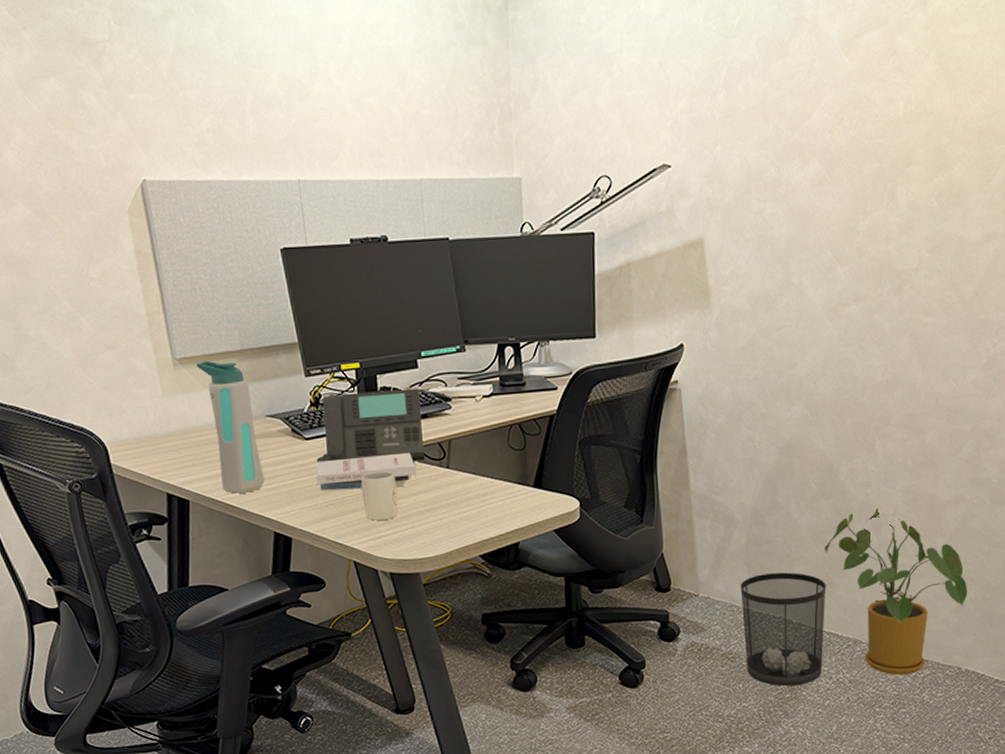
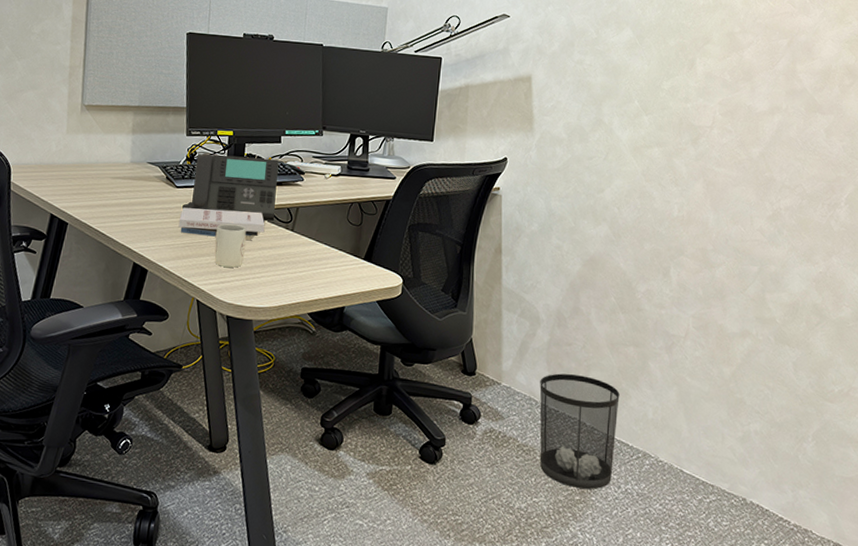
water bottle: present [197,360,265,494] -> none [98,110,139,225]
house plant: present [823,507,968,675] -> none [619,328,753,497]

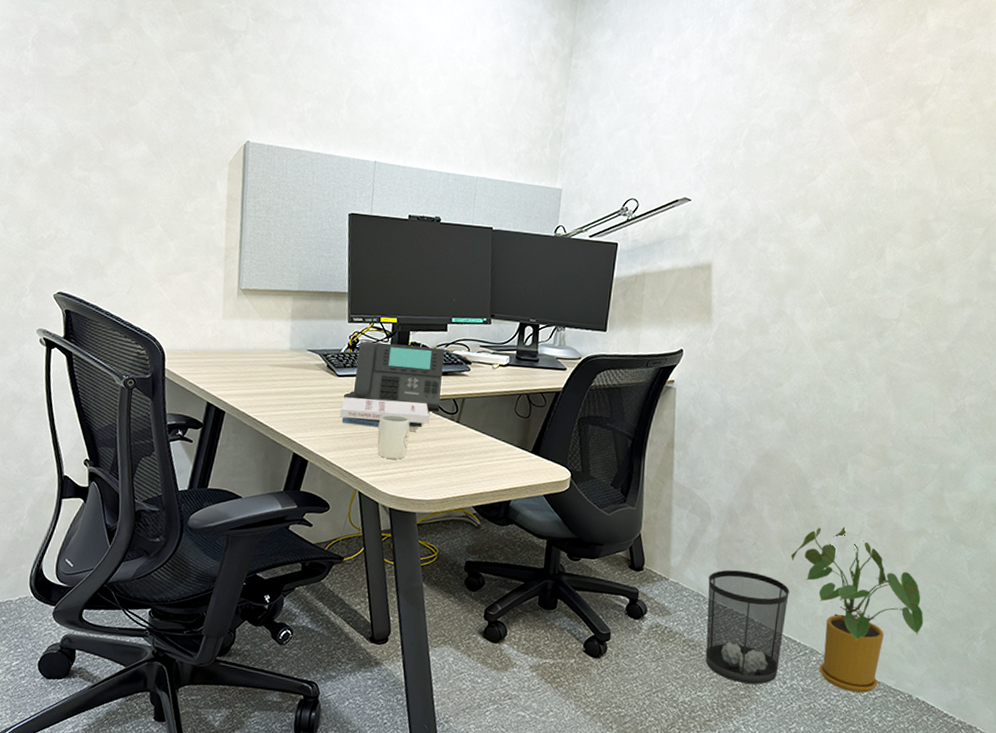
house plant: none [619,328,753,497] -> present [790,526,924,693]

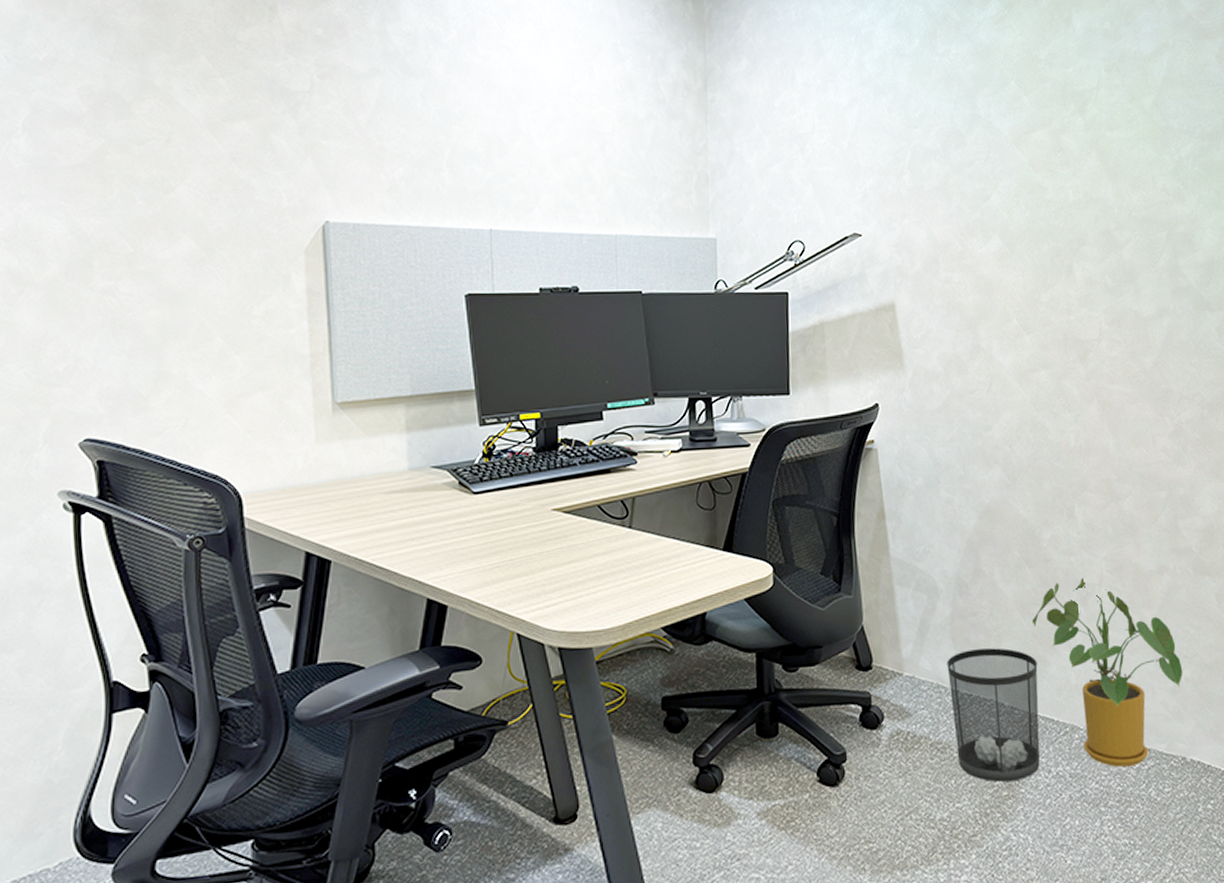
books: present [340,397,431,432] -> none [482,510,596,551]
phone: present [343,340,445,412] -> none [483,441,606,520]
mug: present [377,414,410,459] -> none [532,529,574,586]

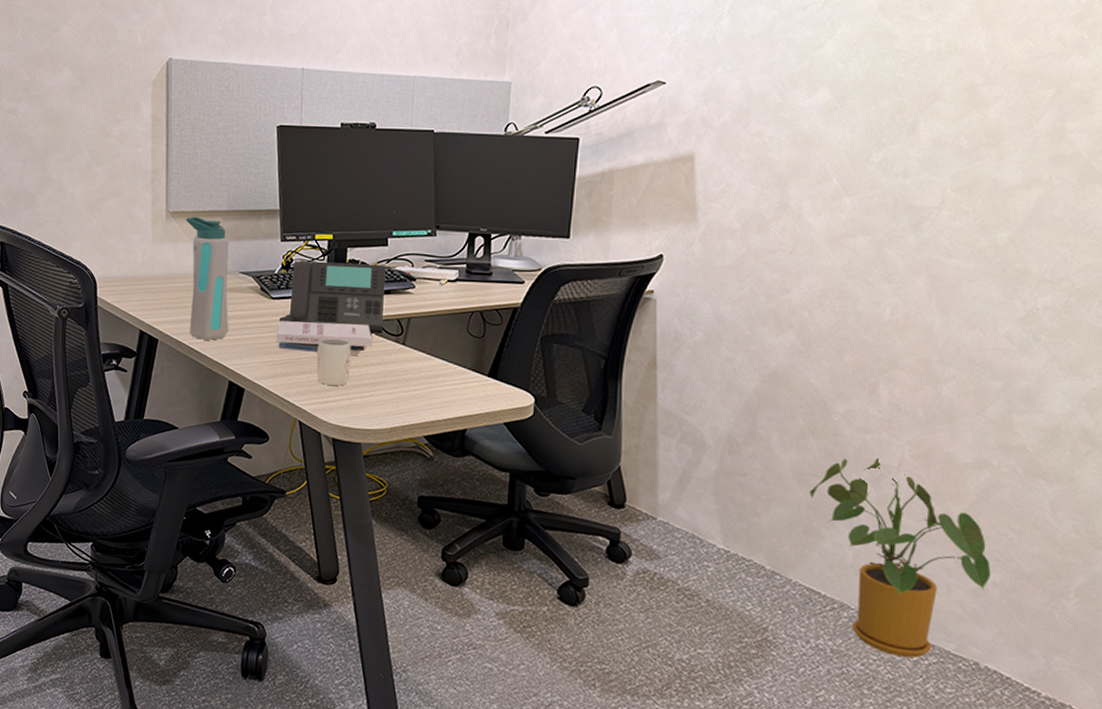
water bottle: none [359,405,422,554] -> present [186,216,229,340]
books: none [482,510,596,551] -> present [276,320,374,357]
phone: none [483,441,606,520] -> present [278,259,386,334]
mug: none [532,529,574,586] -> present [316,337,352,386]
waste bin: present [947,648,1040,782] -> none [705,508,809,643]

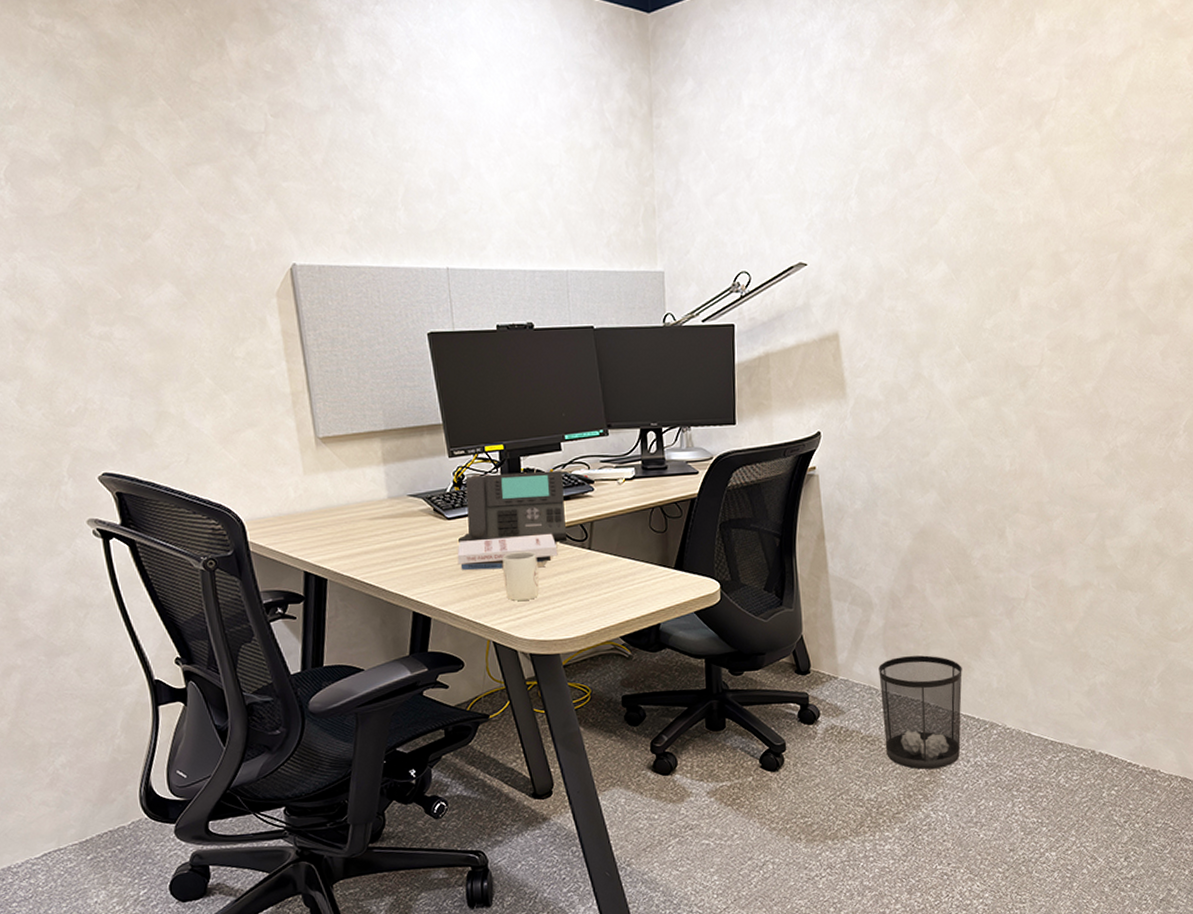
water bottle: present [186,216,229,340] -> none [340,440,405,573]
waste bin: none [705,508,809,643] -> present [878,655,962,770]
house plant: present [809,457,991,658] -> none [959,592,1099,758]

